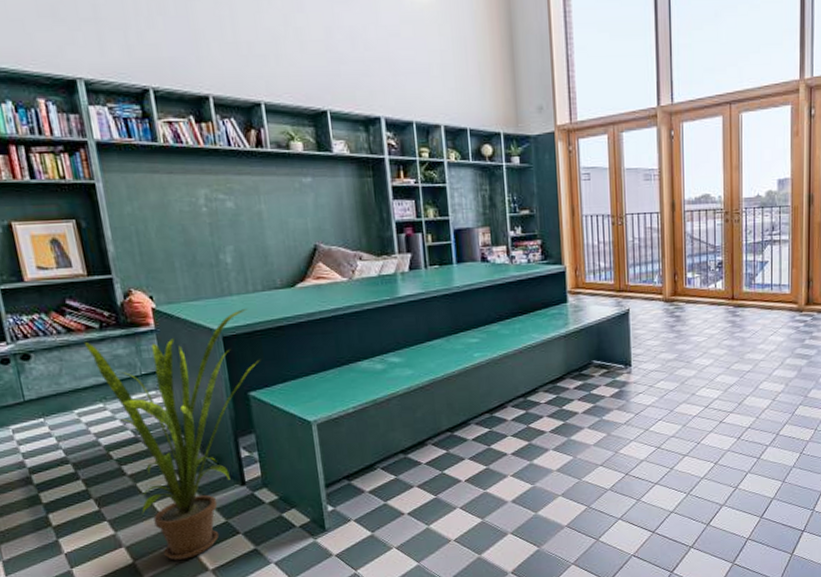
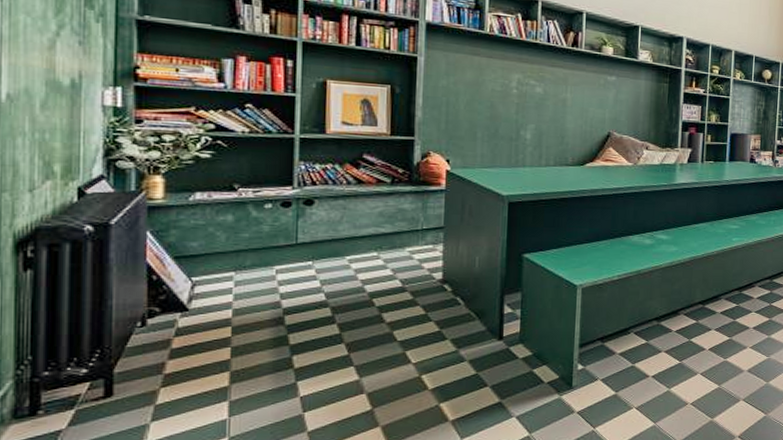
house plant: present [83,309,260,560] -> none [371,180,539,409]

